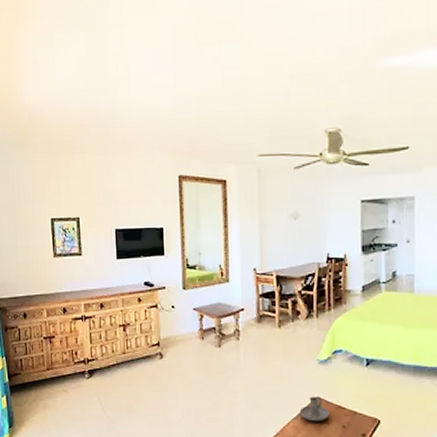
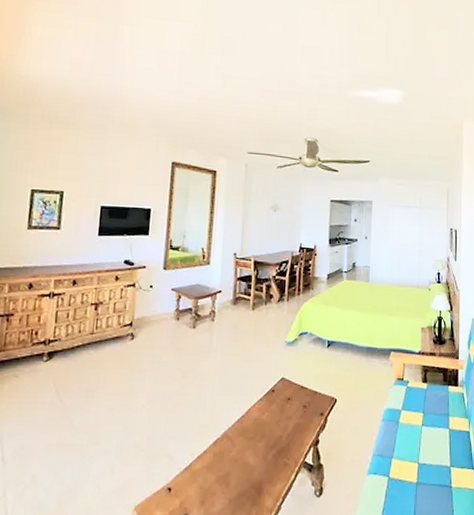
candle holder: present [299,397,330,422] -> none [265,378,293,403]

